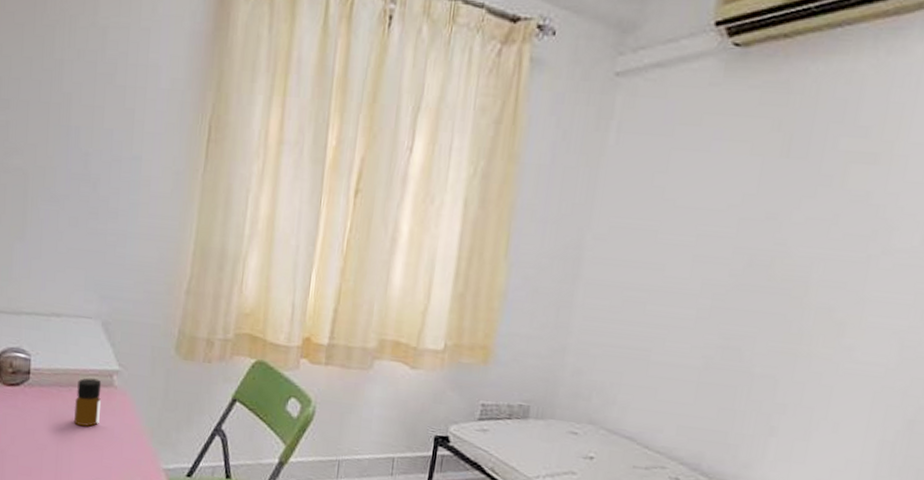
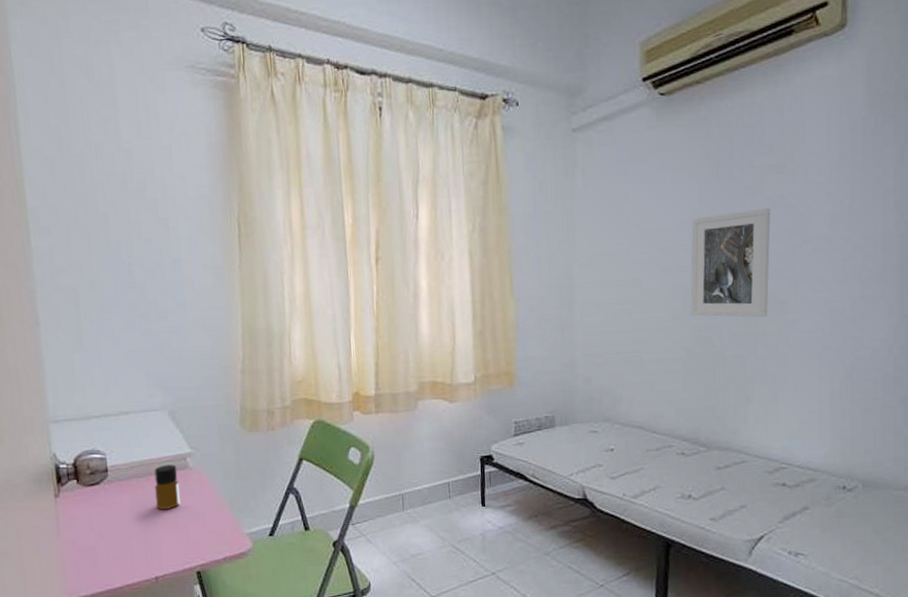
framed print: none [719,202,849,337] -> present [690,208,771,318]

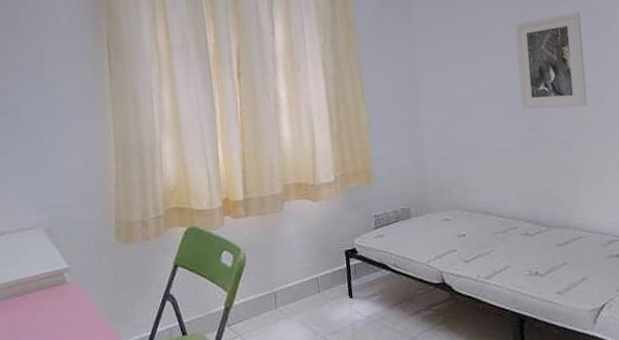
bottle: present [154,464,180,509] -> none [32,280,59,327]

